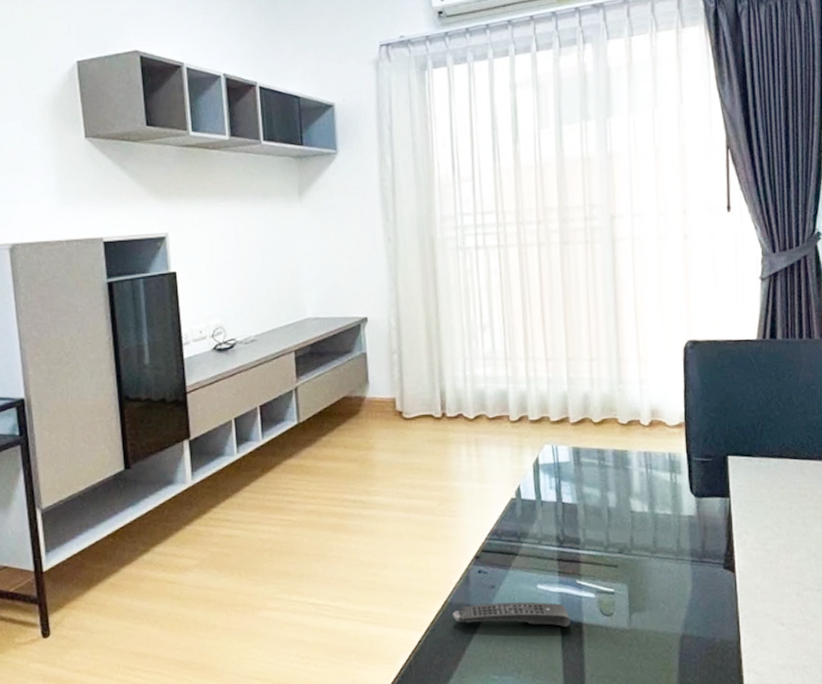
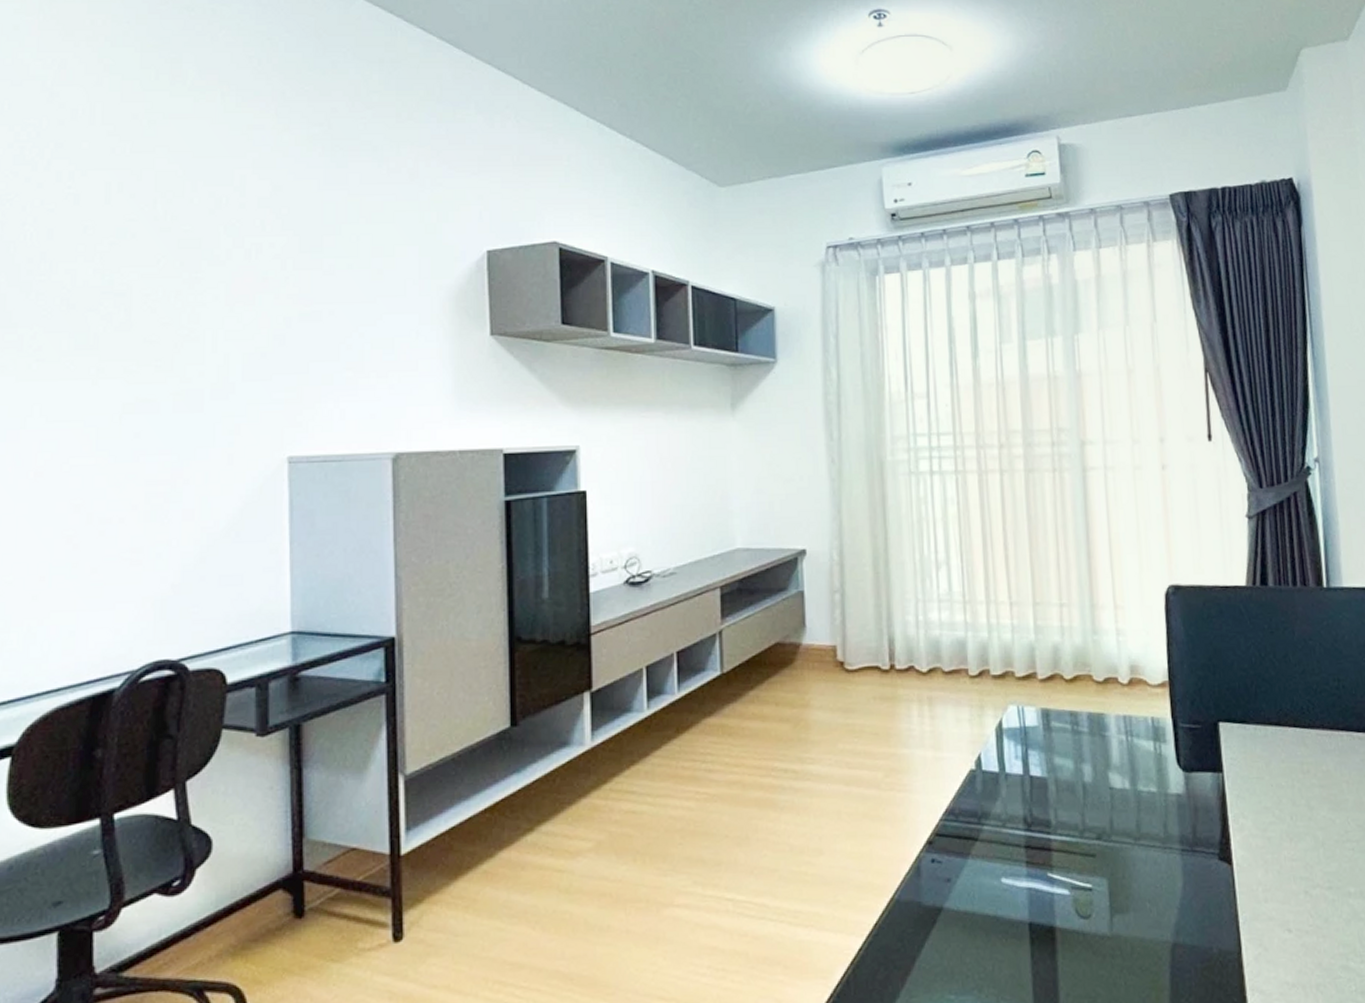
remote control: present [453,602,570,627] -> none [900,899,1041,933]

